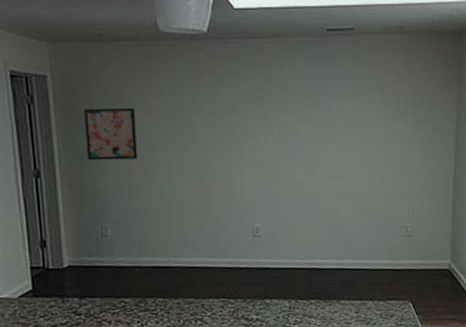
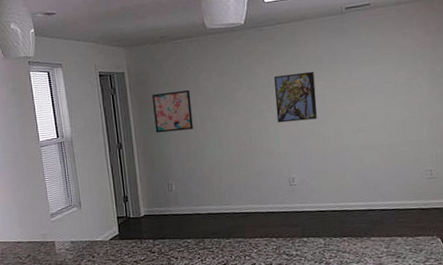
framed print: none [240,101,289,160] -> present [274,71,317,123]

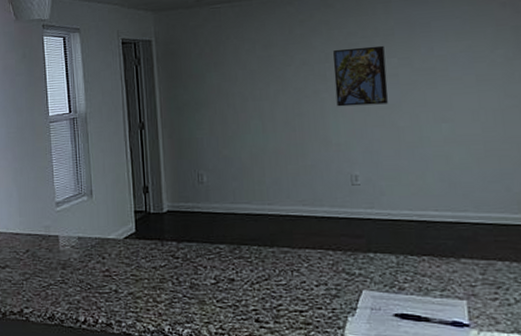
wall art: present [152,89,193,133] -> none [183,62,231,113]

